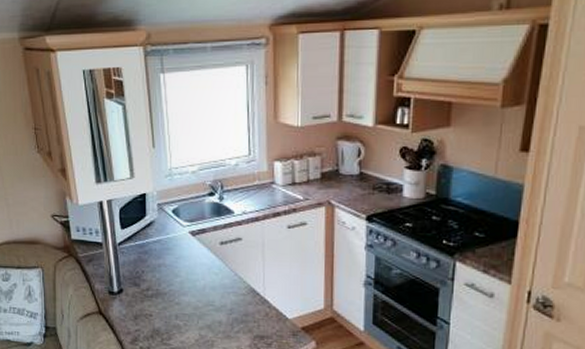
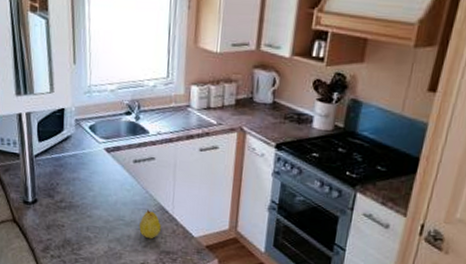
fruit: none [230,292,254,324] -> present [139,209,162,239]

